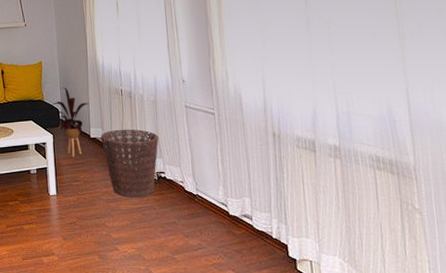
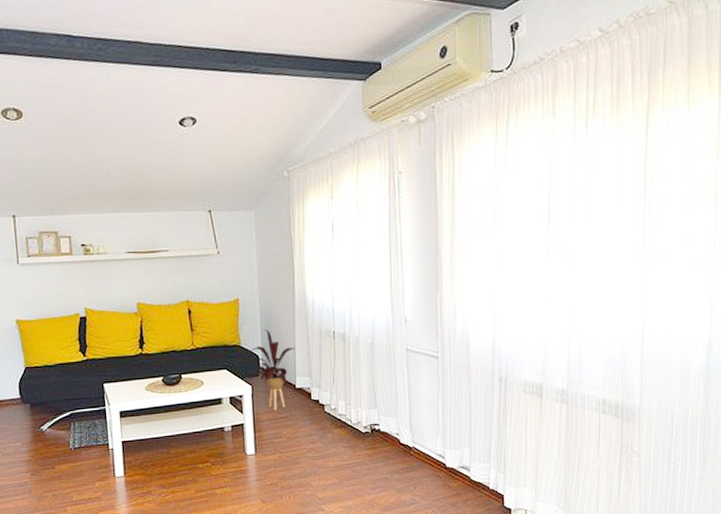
basket: present [100,129,159,198] -> none [307,376,375,454]

